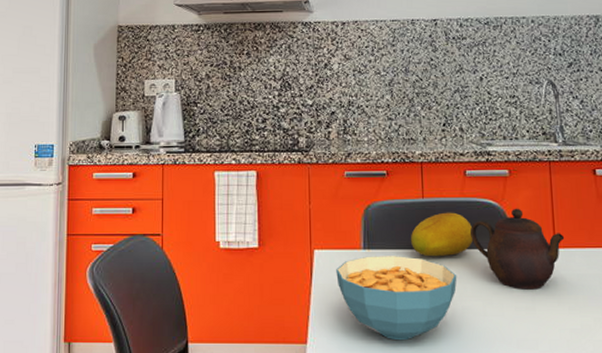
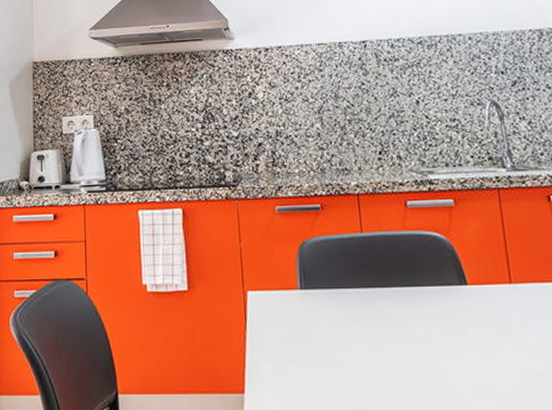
cereal bowl: present [336,256,457,341] -> none [272,296,404,389]
fruit: present [410,212,473,257] -> none [350,247,419,296]
teapot: present [470,208,565,290] -> none [415,240,521,330]

